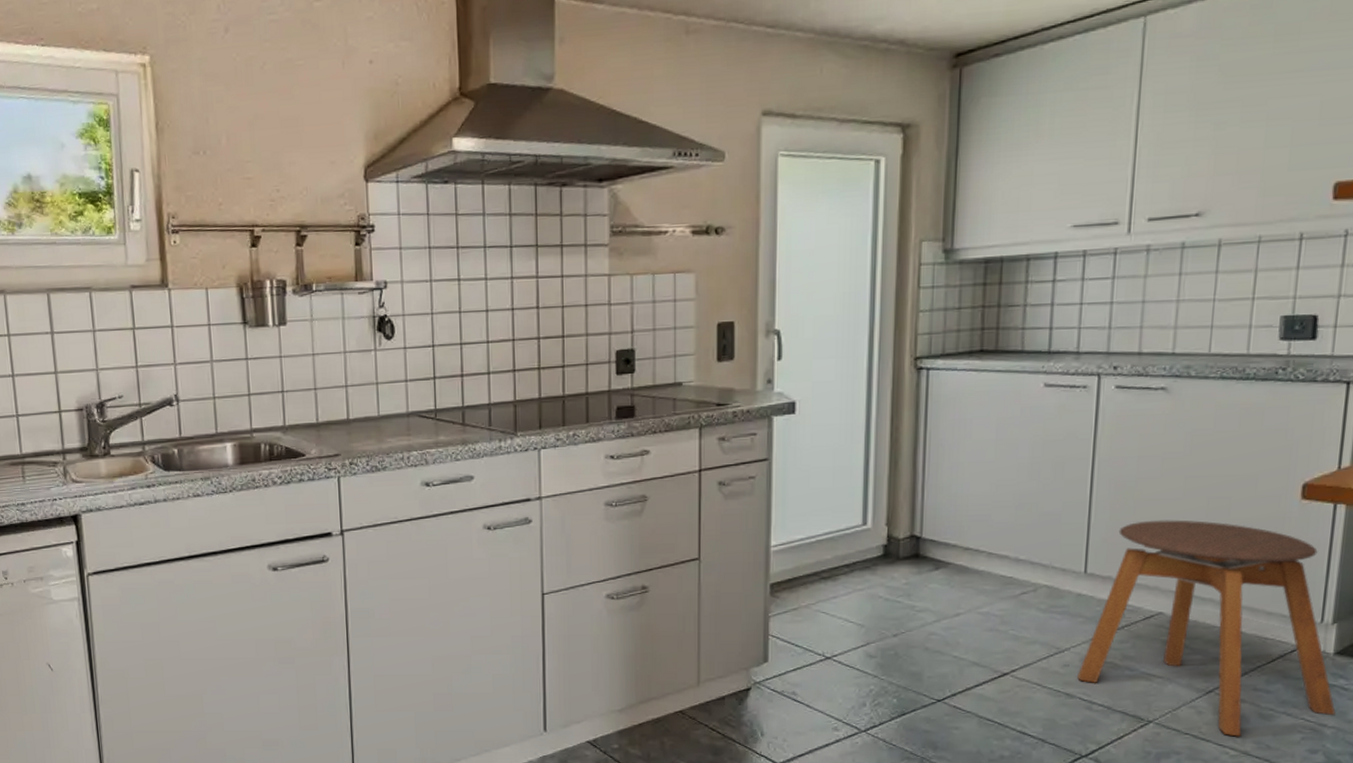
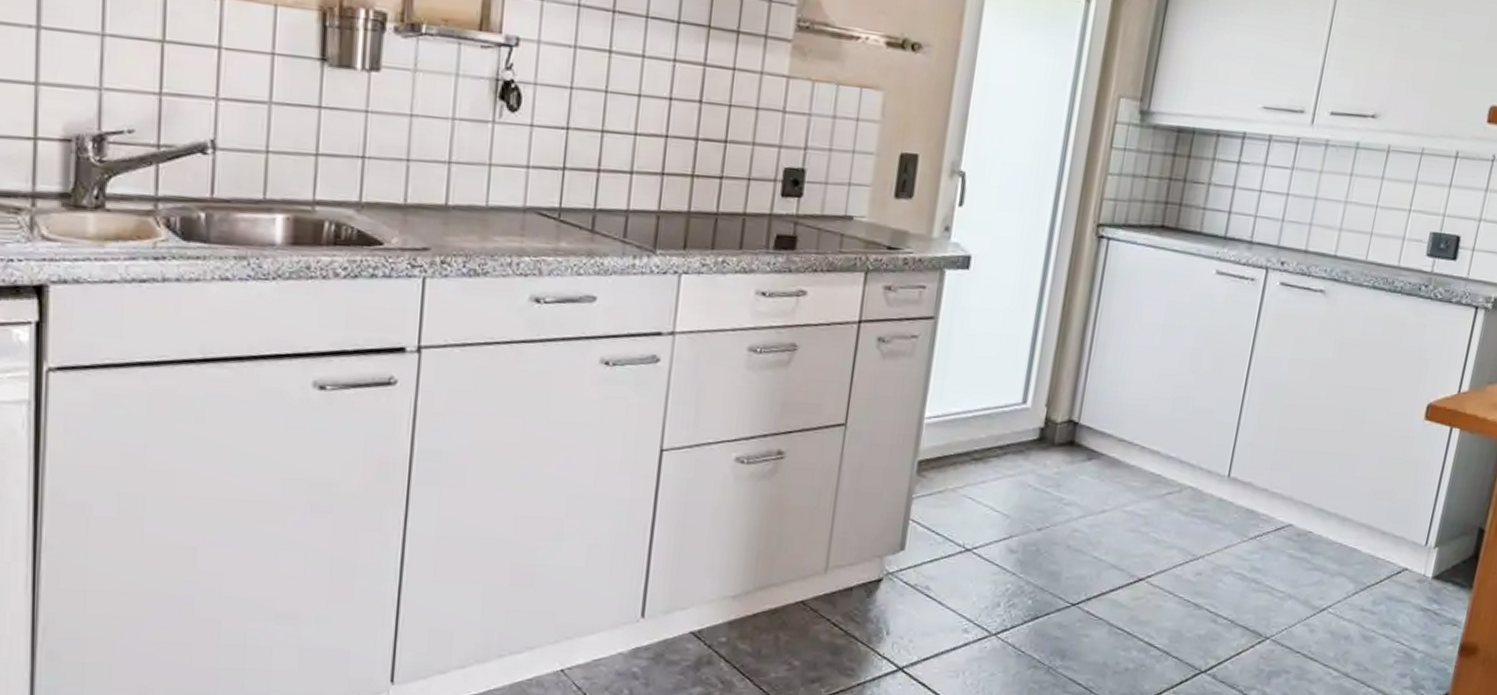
stool: present [1077,520,1336,737] -> none [1207,427,1432,658]

